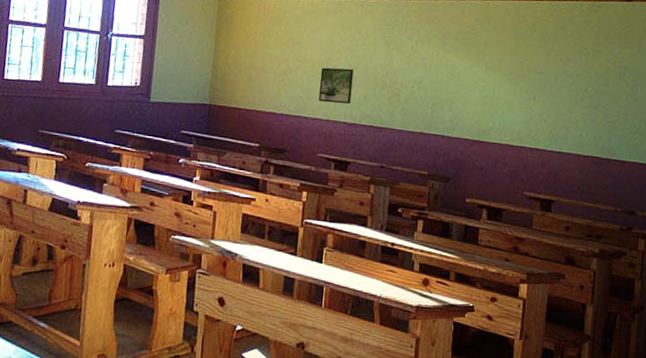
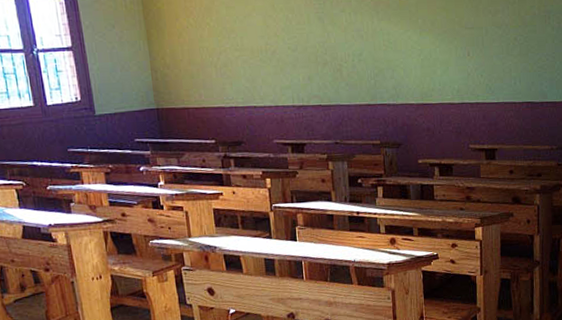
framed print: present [318,67,354,104] -> none [260,51,296,89]

